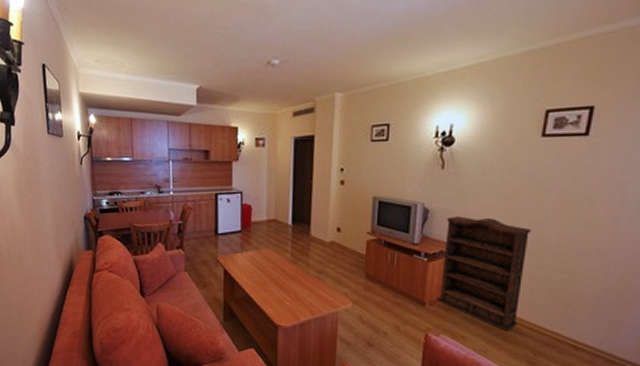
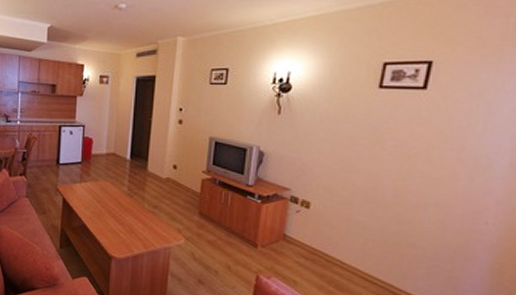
bookshelf: present [438,216,531,331] -> none [271,161,366,279]

